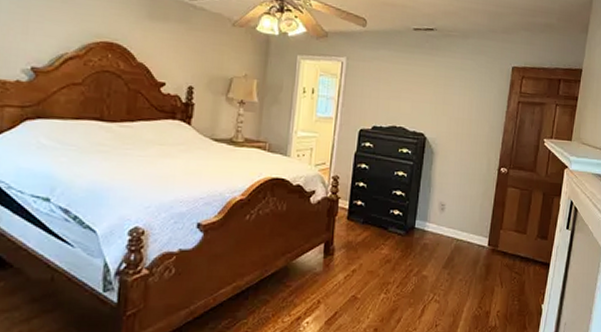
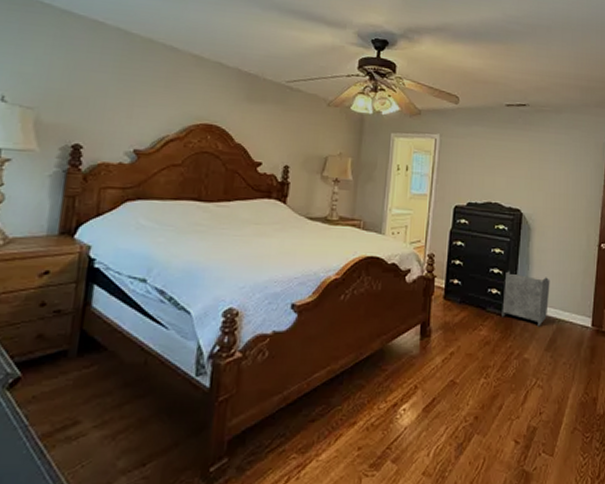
waste basket: none [403,192,451,246] -> present [502,270,550,327]

